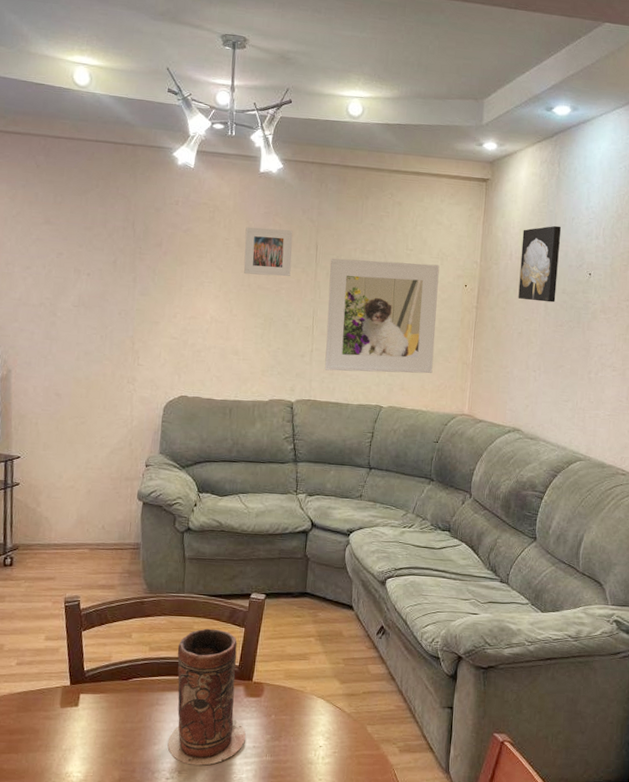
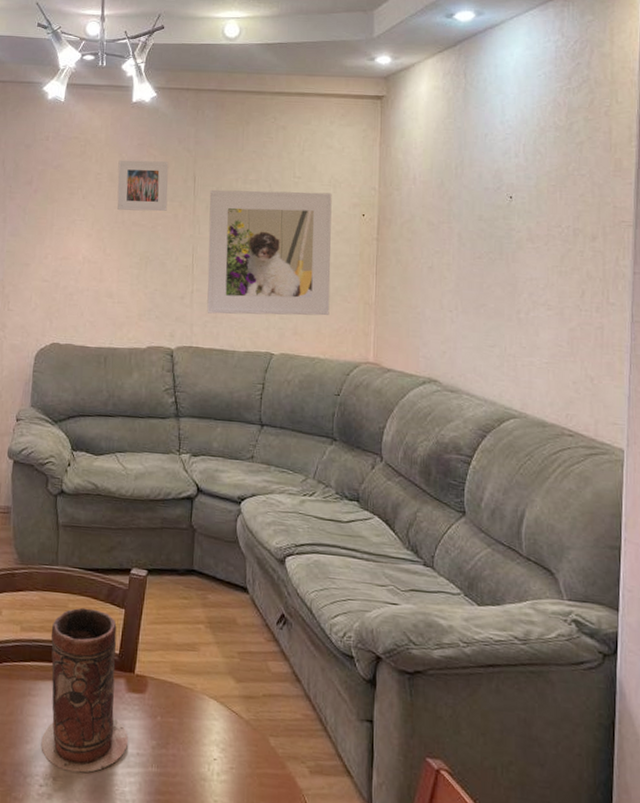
wall art: present [518,225,562,303] -> none [425,143,473,231]

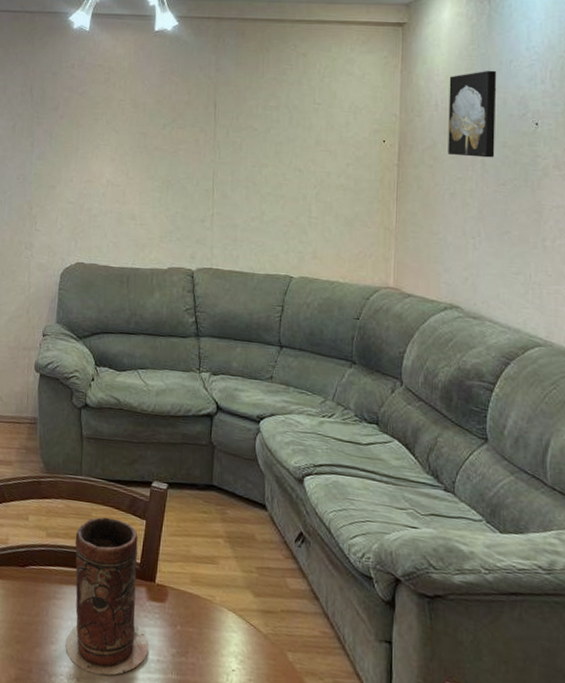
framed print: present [117,160,169,212] -> none [139,86,190,137]
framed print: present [207,189,332,316] -> none [227,115,352,241]
wall art: none [425,143,473,231] -> present [448,70,497,158]

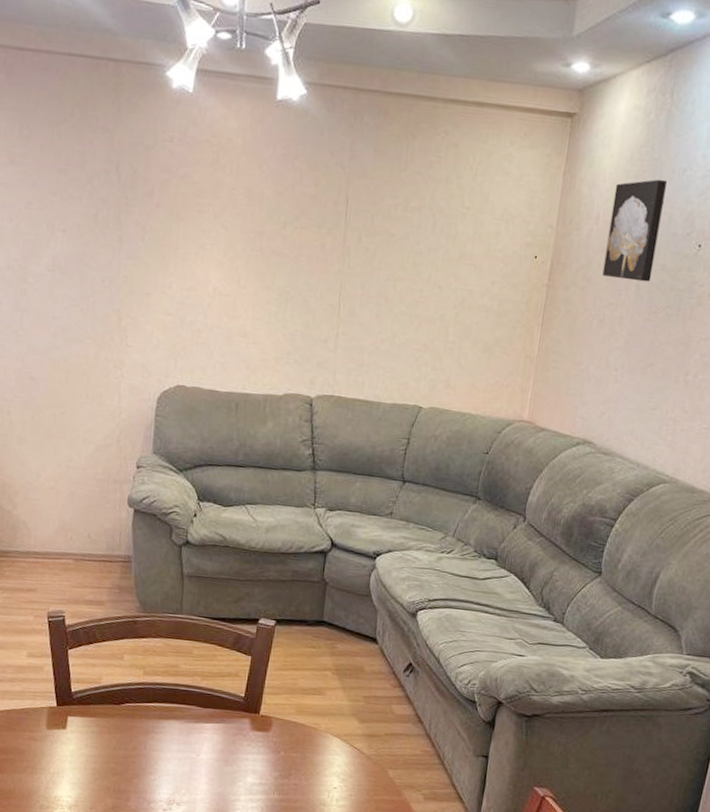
vase: present [65,517,149,676] -> none [165,654,252,799]

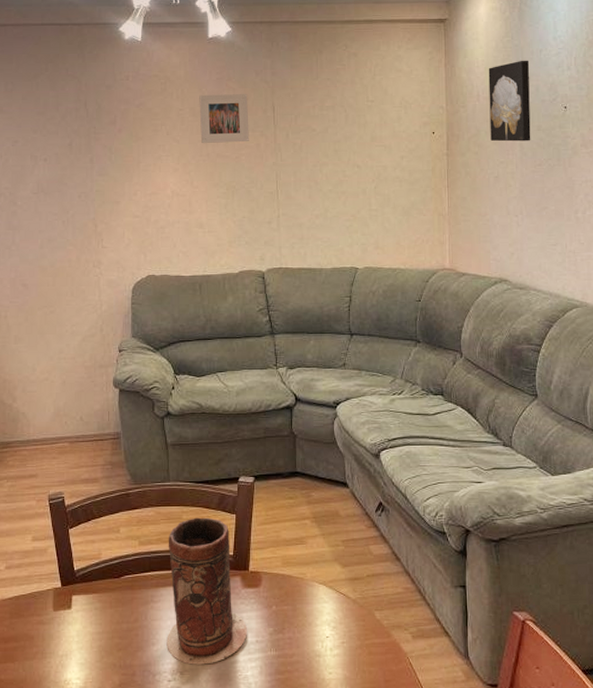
vase: none [165,654,252,799] -> present [167,517,247,665]
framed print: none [254,172,318,240] -> present [199,94,249,144]

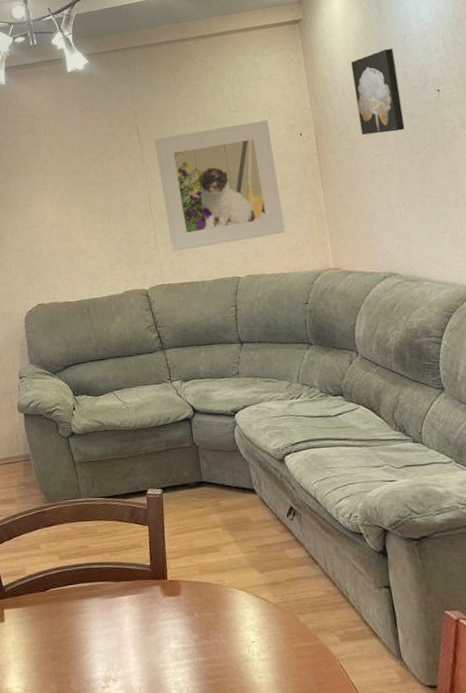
vase: present [167,517,247,665] -> none [86,530,173,672]
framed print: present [199,94,249,144] -> none [65,121,118,174]
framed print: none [289,114,407,235] -> present [154,120,286,252]

